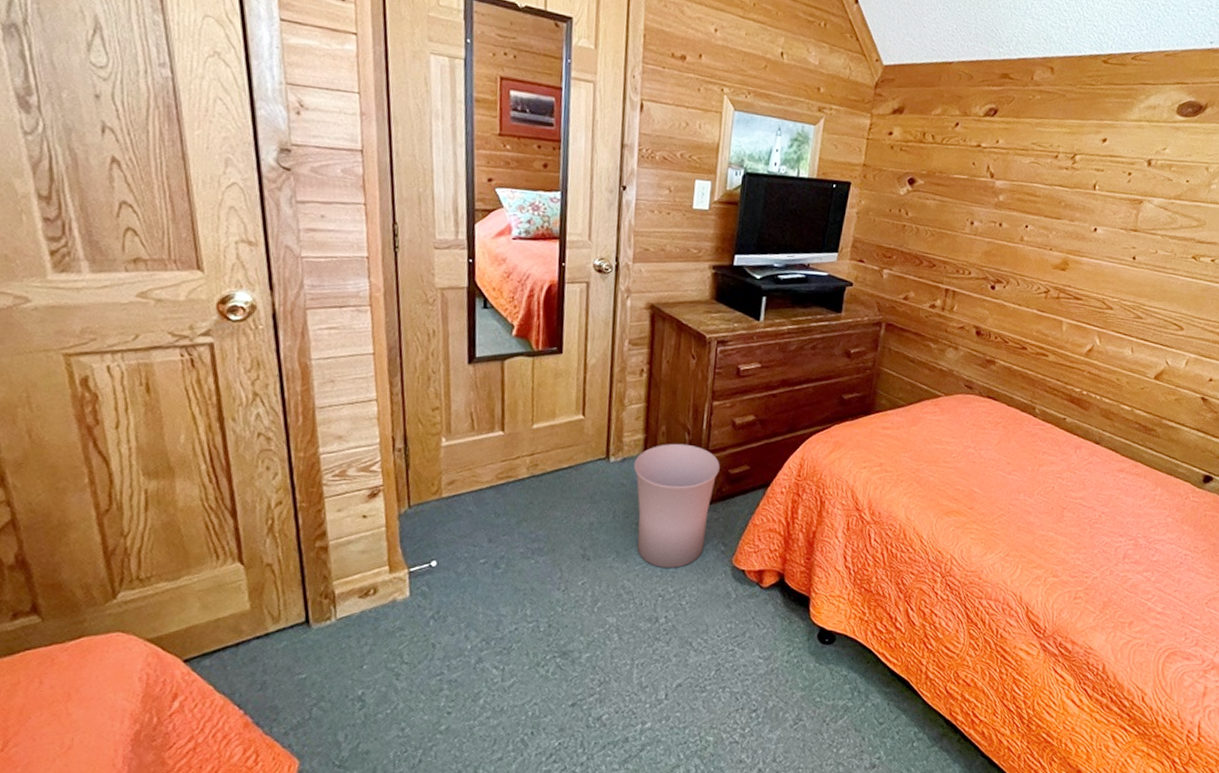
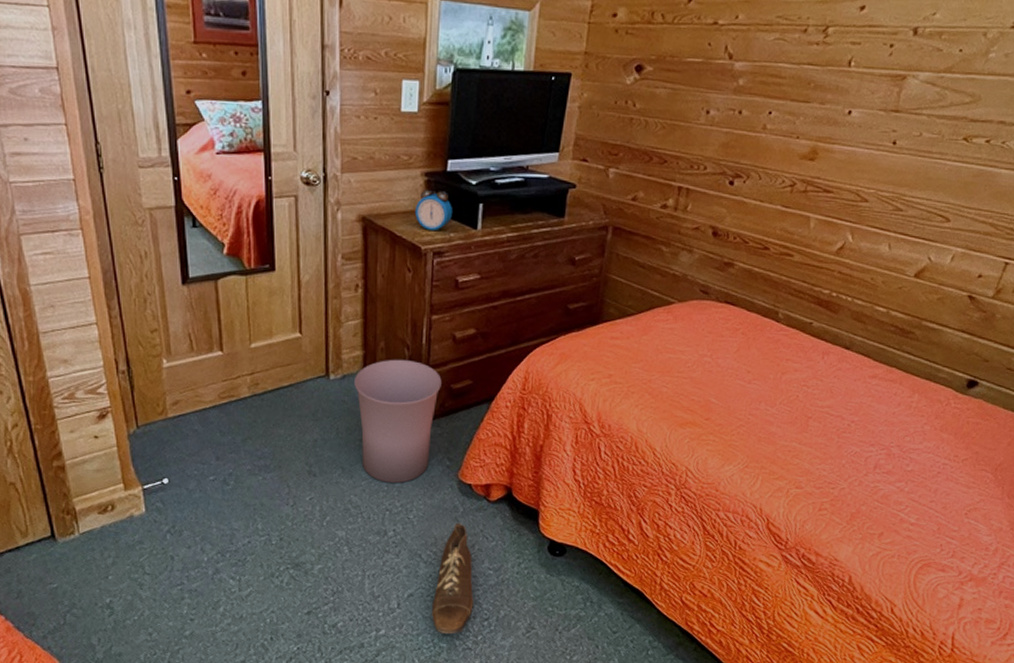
boot: none [700,609,743,727] -> present [432,523,474,635]
alarm clock: none [701,281,737,322] -> present [414,189,452,232]

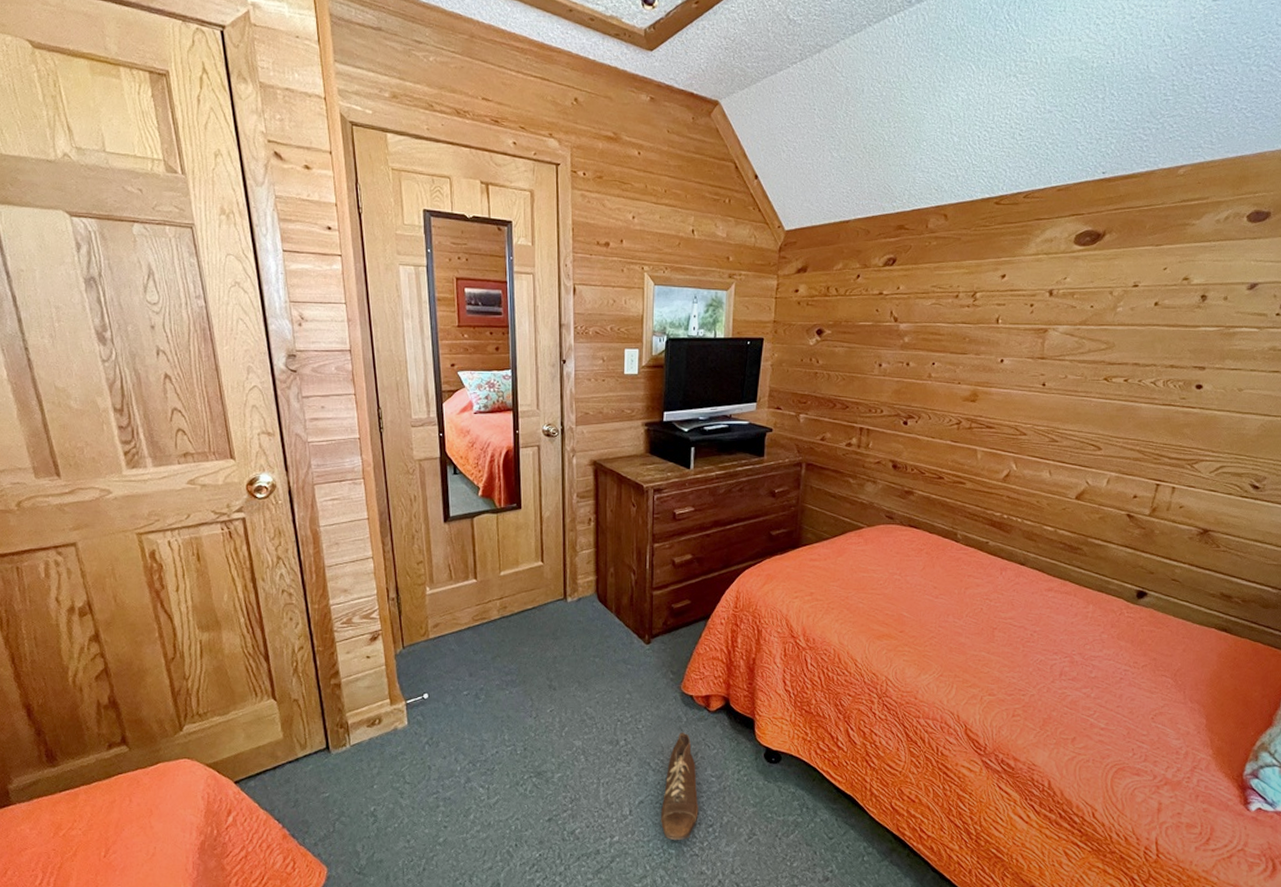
waste bin: present [354,359,442,483] -> none [588,583,664,695]
alarm clock: present [414,189,452,232] -> none [637,436,669,472]

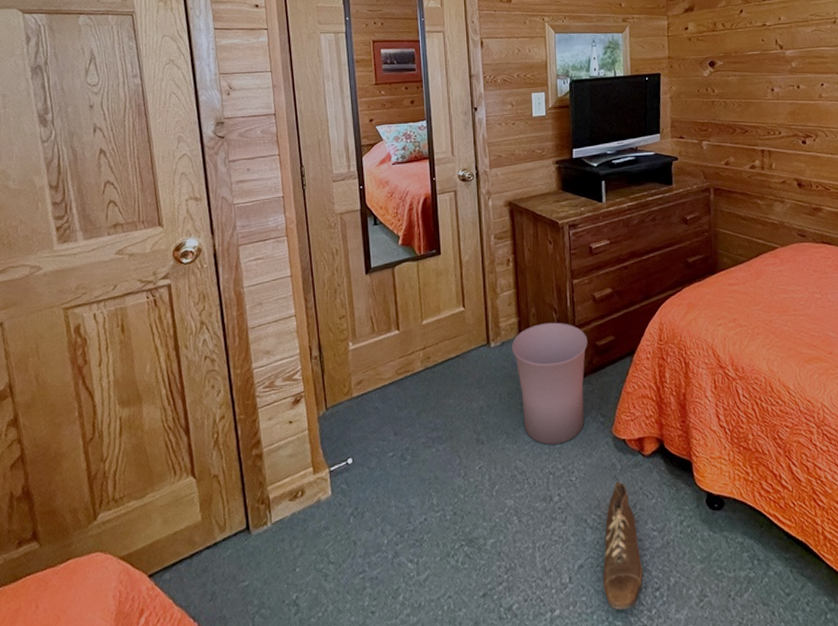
waste bin: none [588,583,664,695] -> present [512,322,588,445]

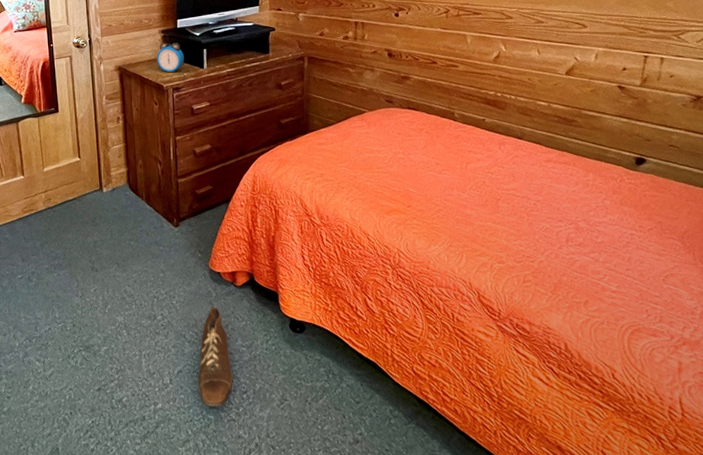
waste bin: present [512,322,588,445] -> none [122,172,188,274]
alarm clock: none [550,174,581,208] -> present [156,42,184,73]

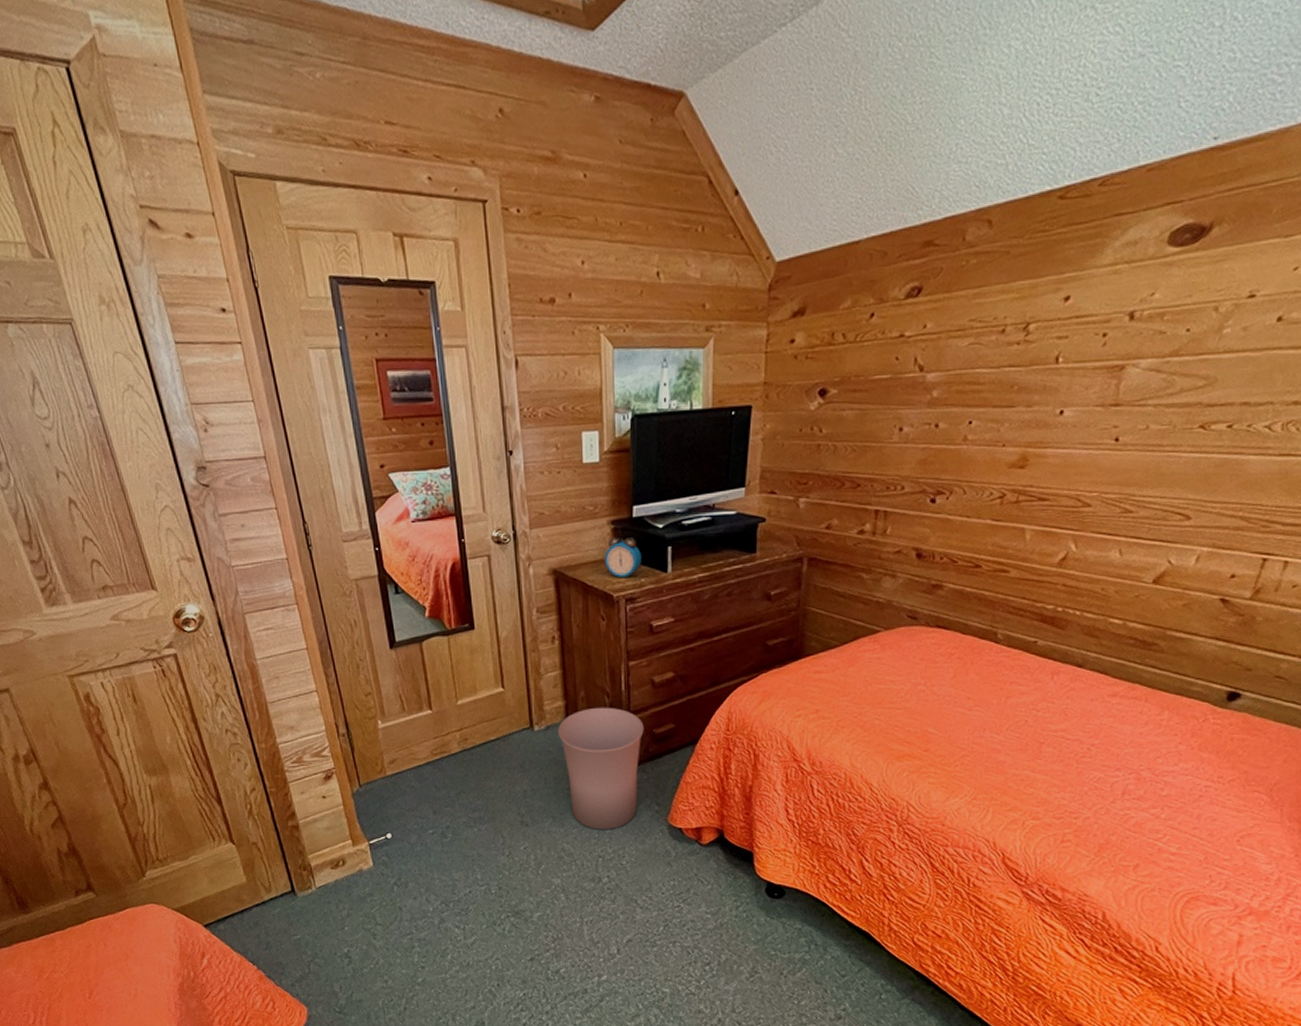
waste bin: none [122,172,188,274] -> present [558,707,644,829]
boot: present [198,306,233,407] -> none [652,867,693,980]

